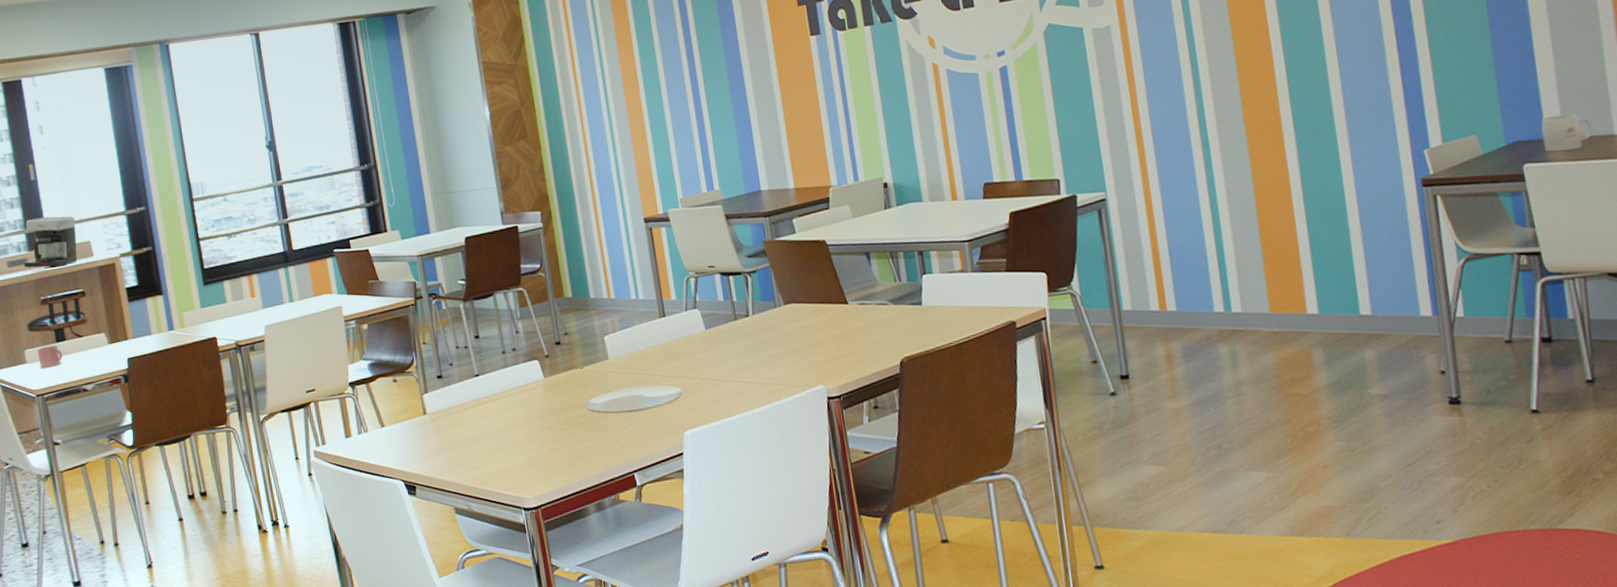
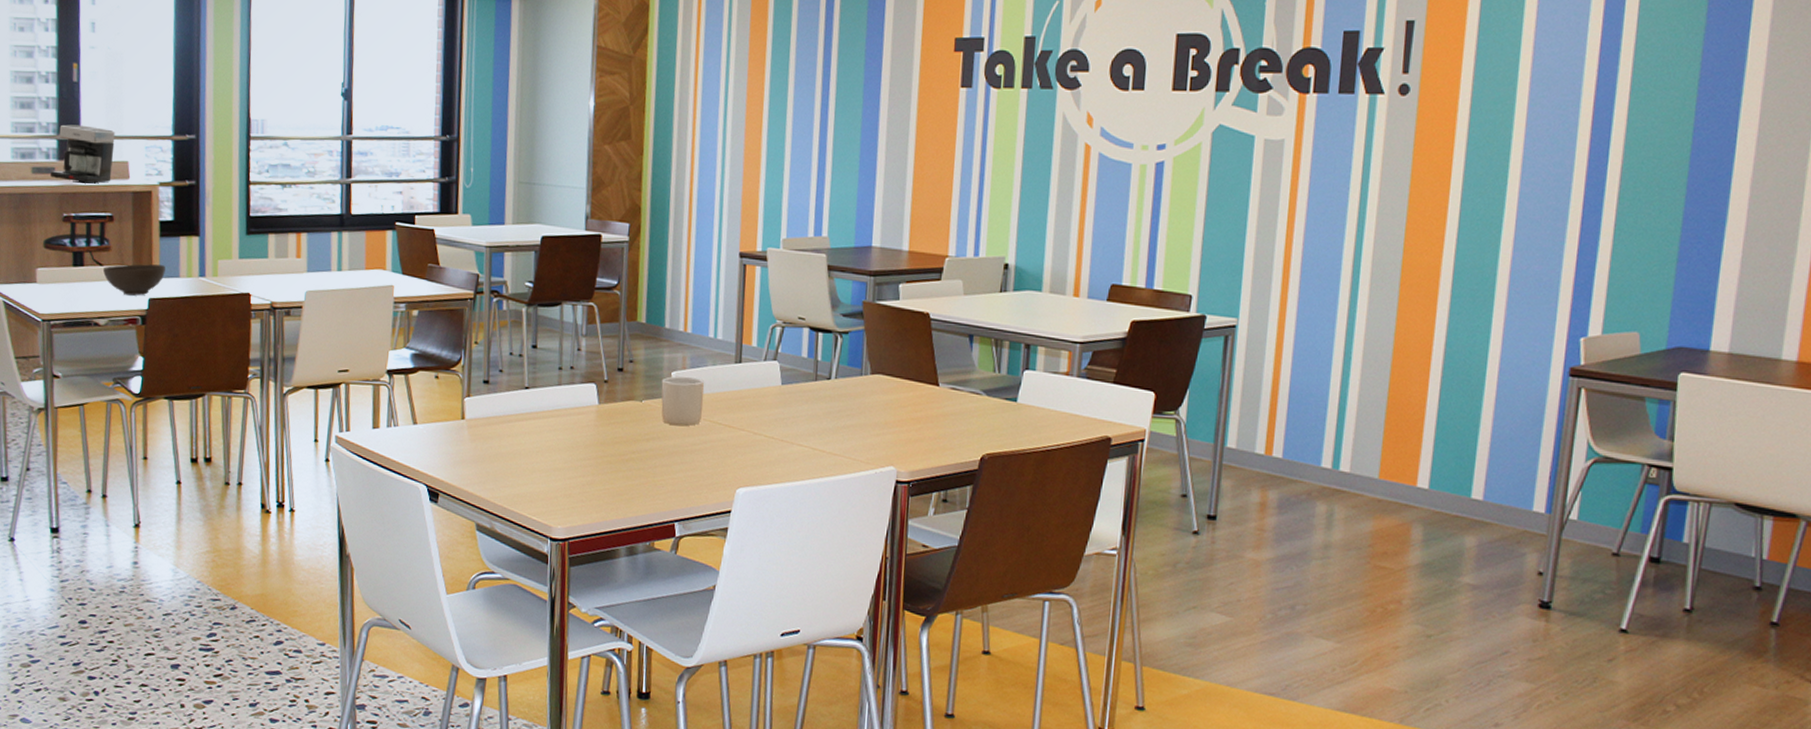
mug: present [37,345,63,369] -> none [50,268,78,293]
bowl: none [82,326,138,359] -> present [102,264,165,296]
plate: present [585,385,684,414] -> none [637,431,745,459]
mug: none [596,337,640,385] -> present [661,376,705,426]
mug: present [1540,114,1593,153] -> none [1705,326,1761,368]

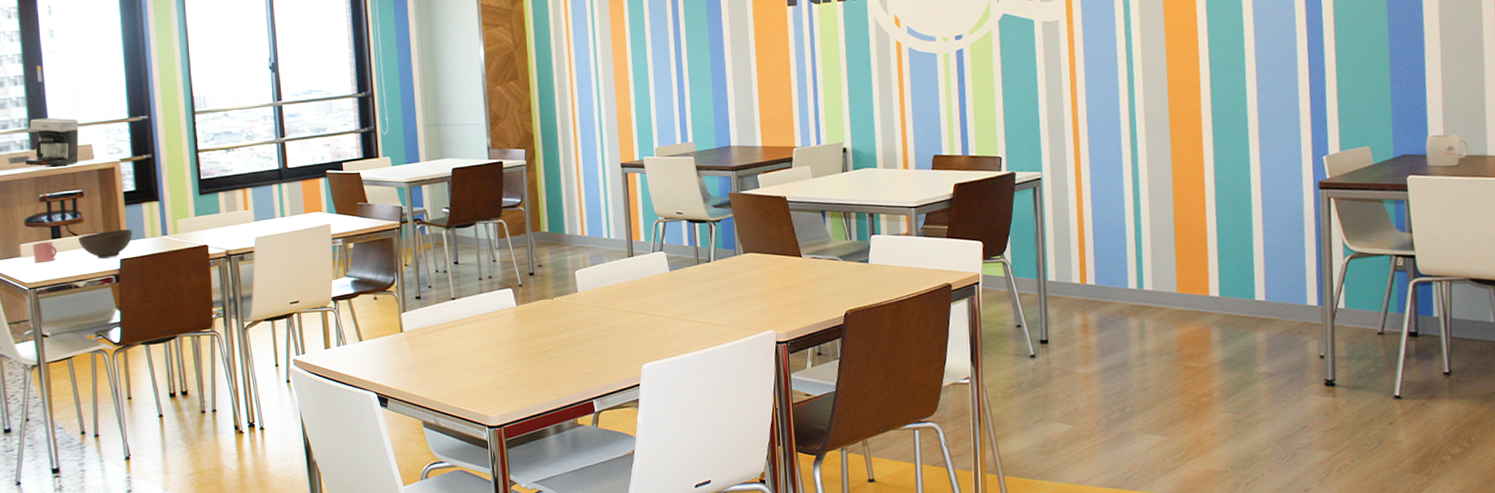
mug: none [50,268,78,293] -> present [32,242,57,264]
mug: present [661,376,705,426] -> none [567,273,606,317]
mug: none [1705,326,1761,368] -> present [1425,134,1470,167]

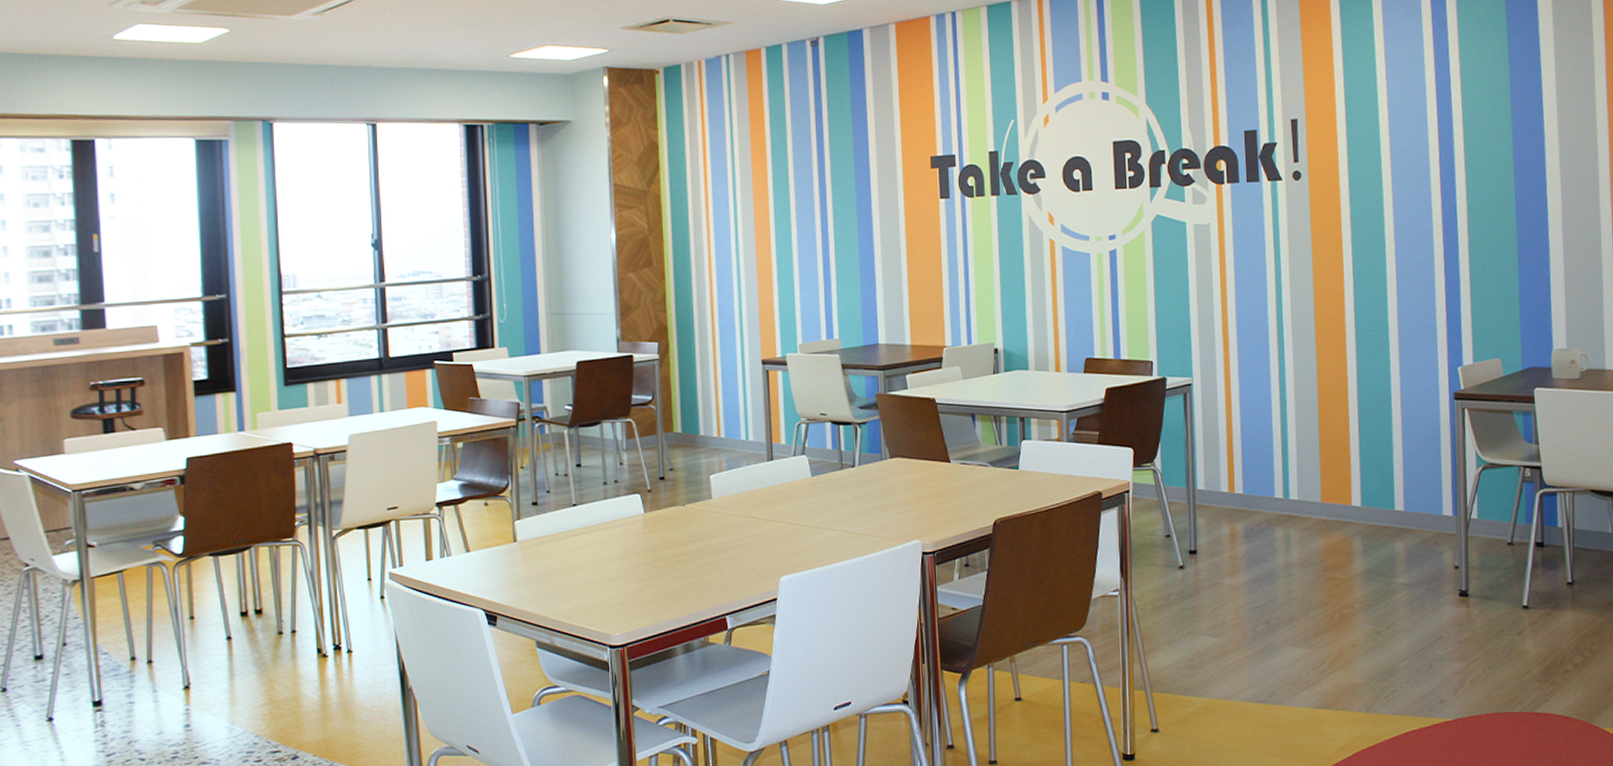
coffee maker: present [26,118,79,167] -> none [75,294,141,351]
mug: present [32,242,57,264] -> none [79,437,109,462]
bowl: present [78,229,132,259] -> none [135,424,202,457]

